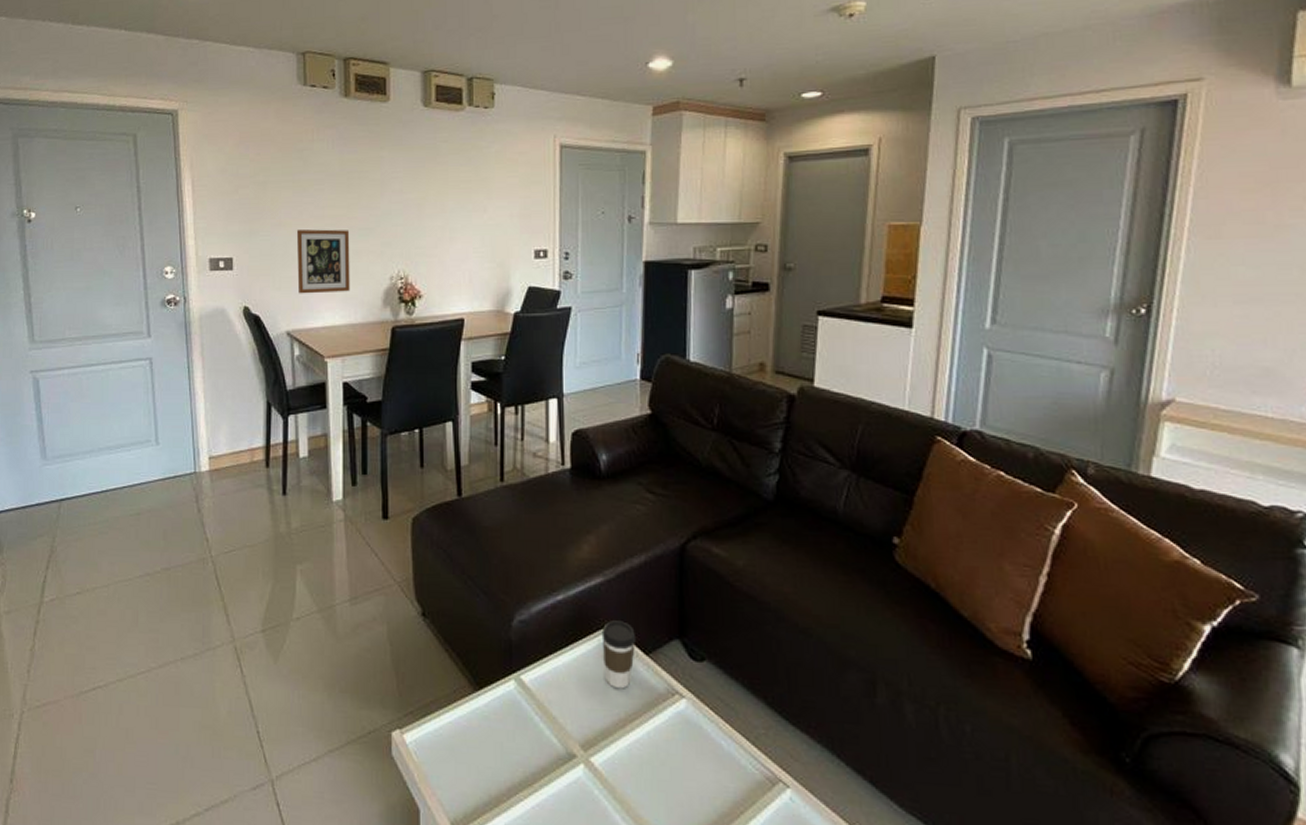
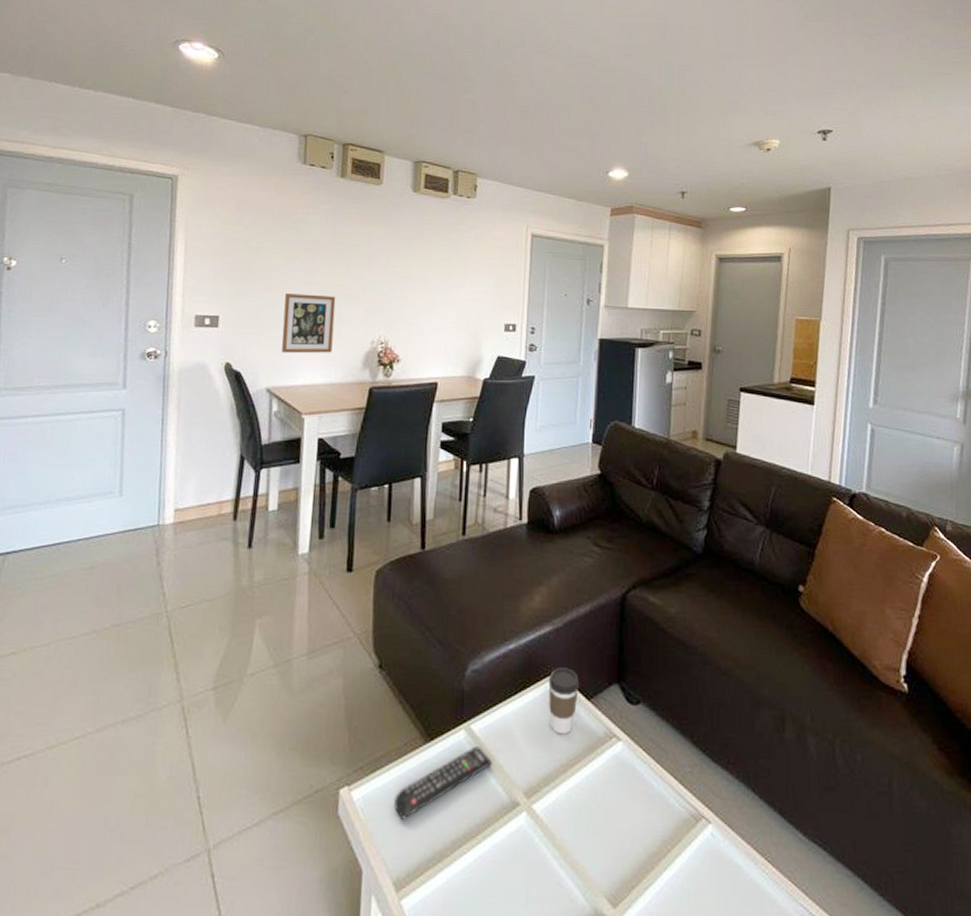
remote control: none [447,696,546,764] -> present [394,746,493,820]

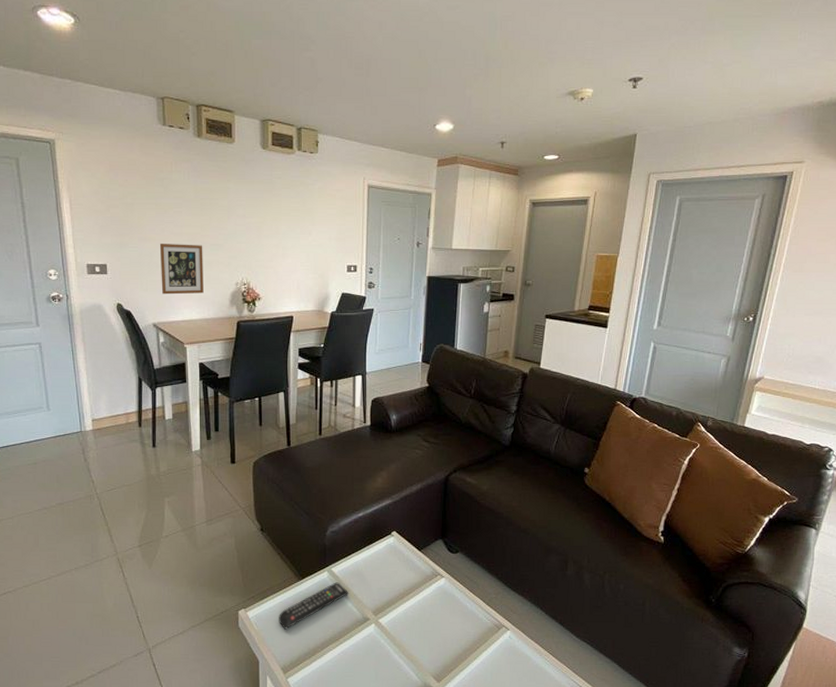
coffee cup: present [548,668,580,735] -> none [389,529,413,574]

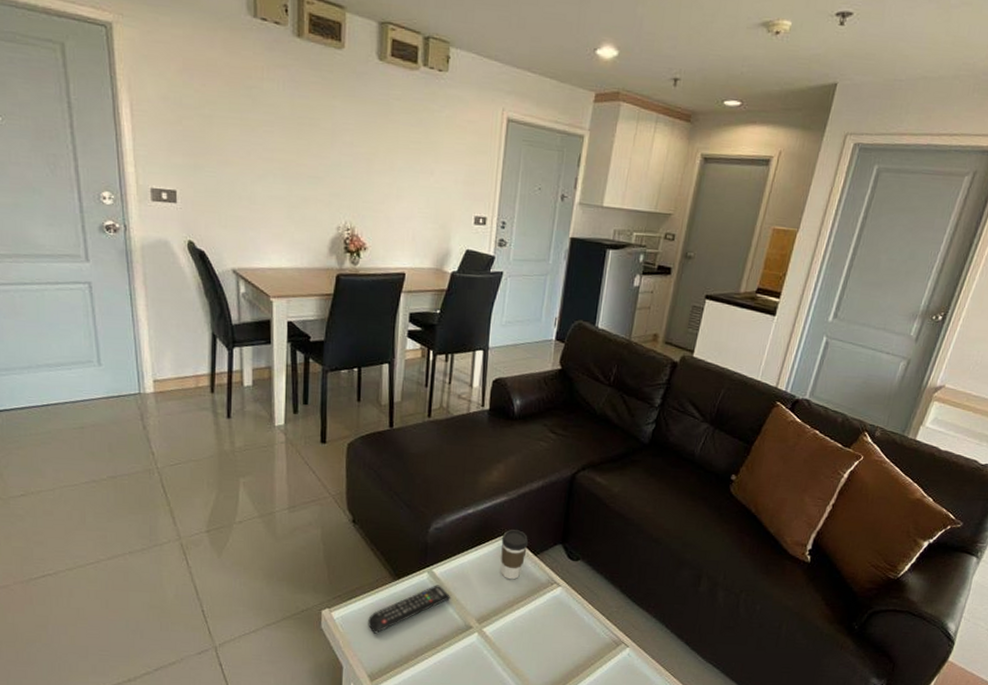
picture frame: present [159,244,204,295] -> none [243,170,299,237]
coffee cup: none [389,529,413,574] -> present [500,529,529,580]

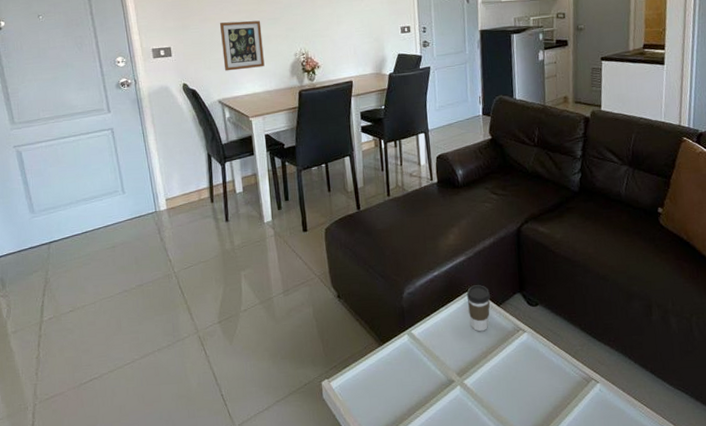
picture frame: none [243,170,299,237] -> present [219,20,265,71]
remote control: present [368,585,451,634] -> none [362,345,432,398]

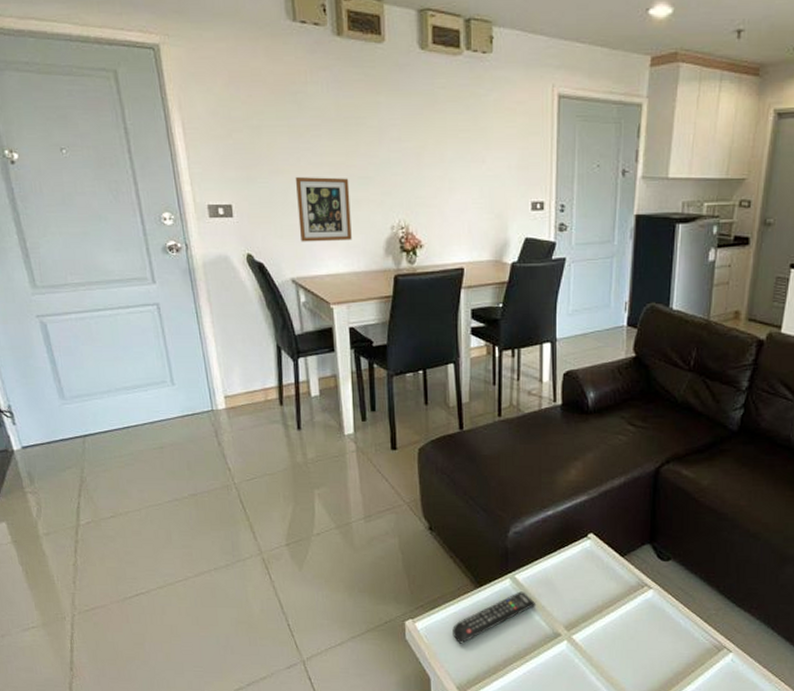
remote control: none [362,345,432,398] -> present [452,591,537,644]
coffee cup: present [466,285,491,332] -> none [585,530,614,584]

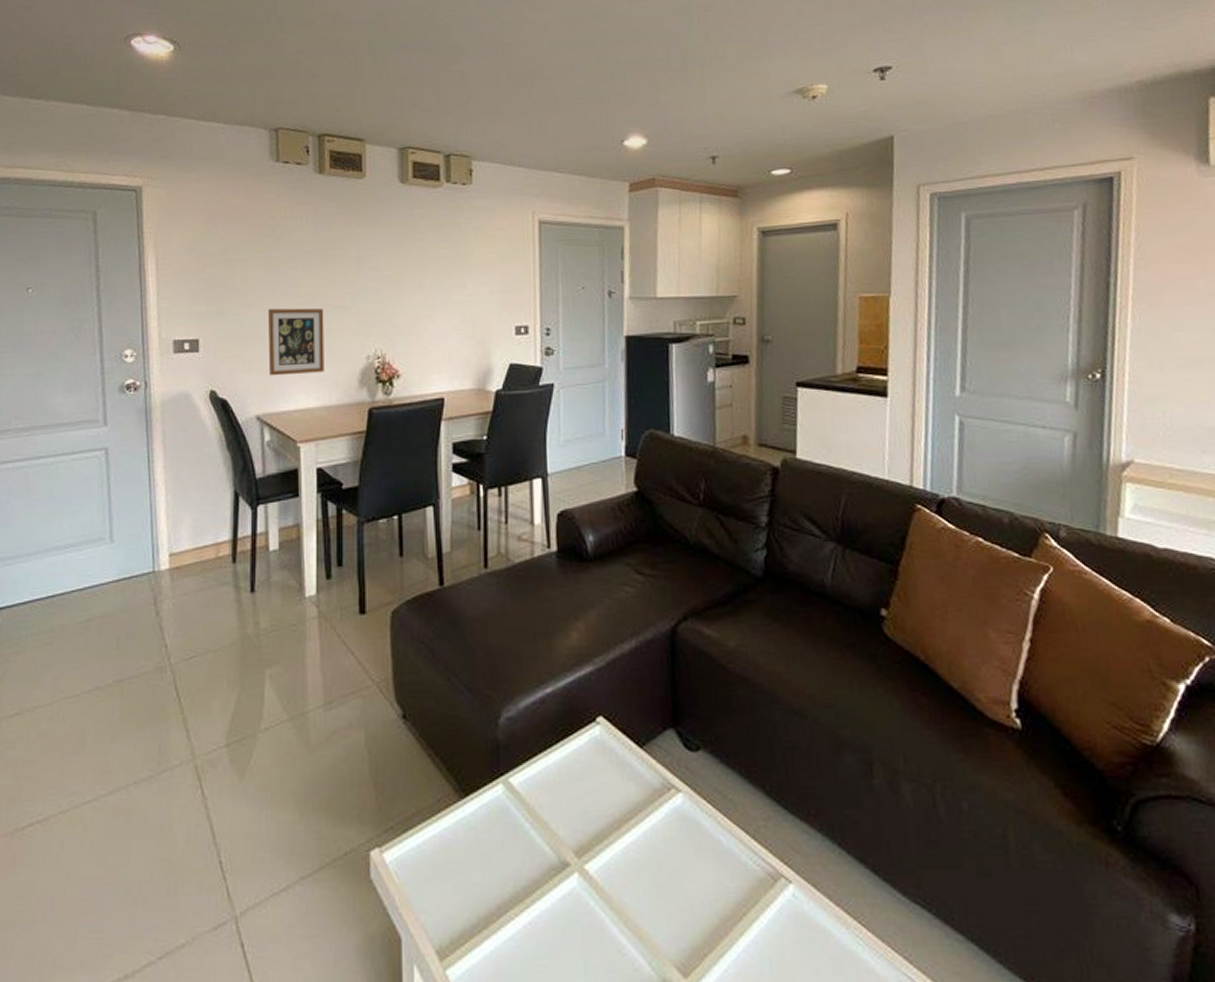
remote control: present [452,591,537,644] -> none [431,801,537,883]

